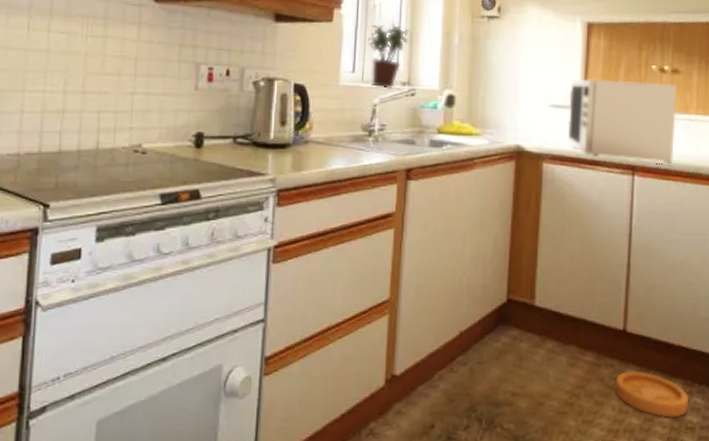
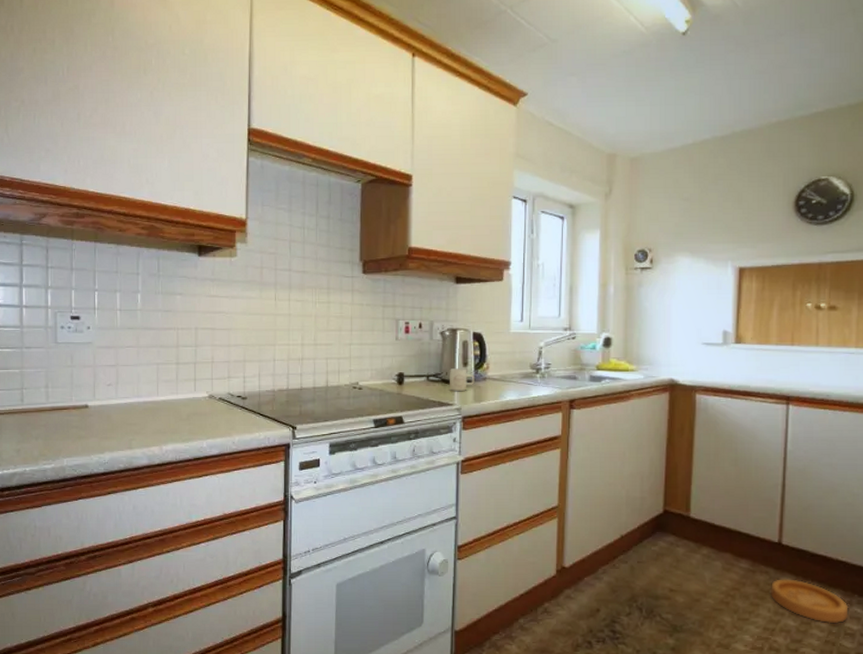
mug: none [262,128,294,158] -> present [450,368,475,392]
potted plant: present [367,23,409,89] -> none [533,279,569,334]
microwave: present [567,78,677,163] -> none [720,318,835,394]

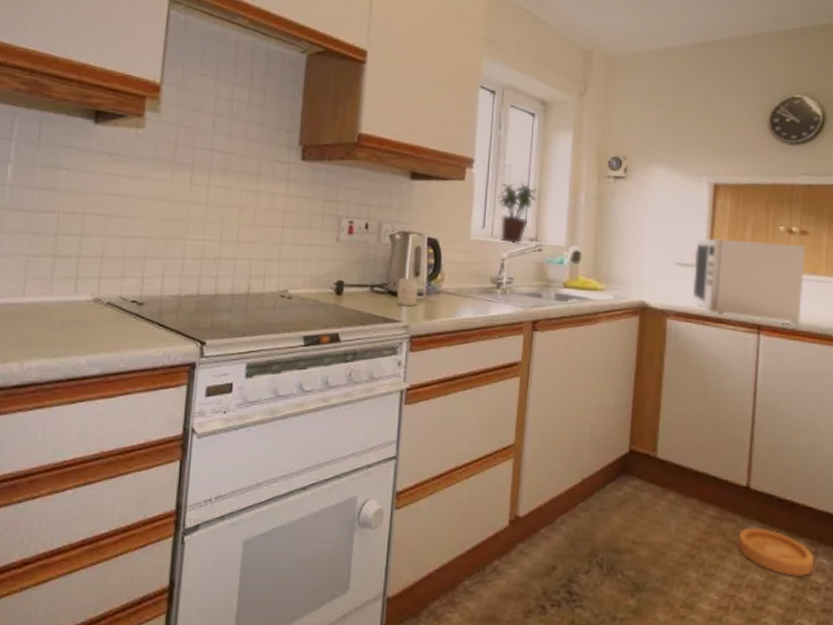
potted plant: none [533,279,569,334] -> present [497,182,537,244]
microwave: none [720,318,835,394] -> present [692,238,806,324]

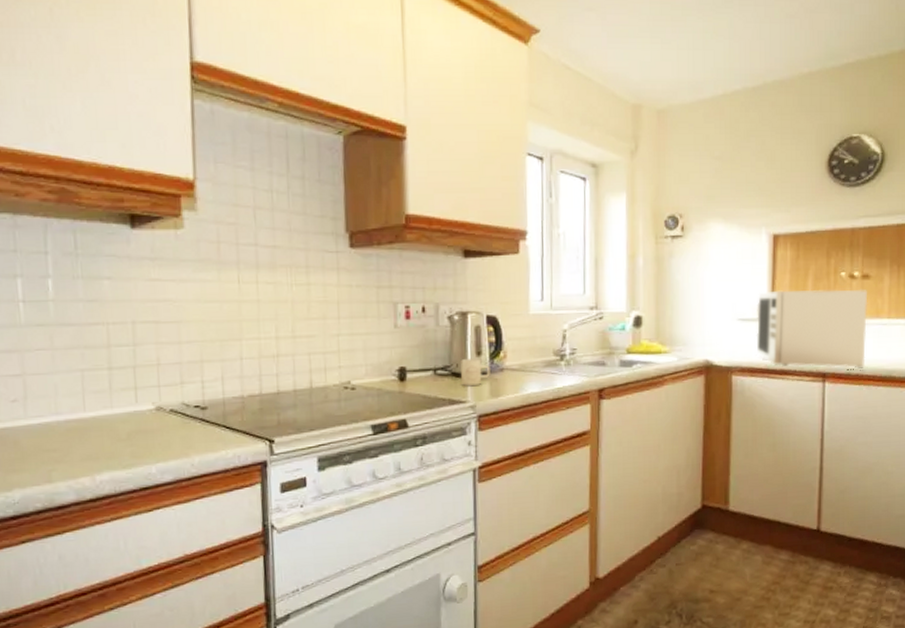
potted plant: present [497,182,537,244] -> none [554,250,594,315]
pet bowl: present [738,527,815,577] -> none [811,566,885,609]

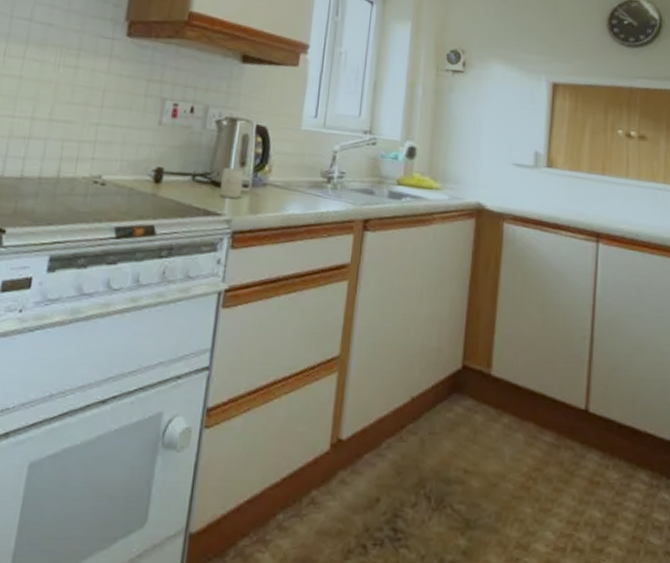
microwave: present [756,289,868,369] -> none [530,138,644,233]

